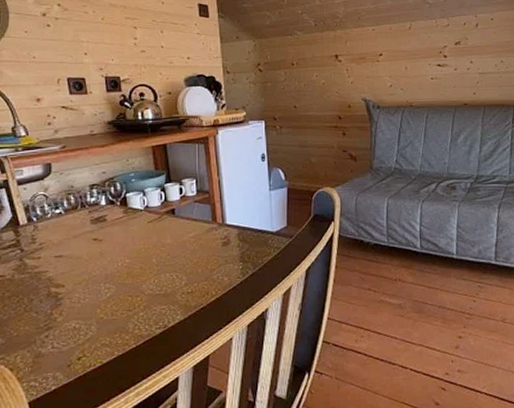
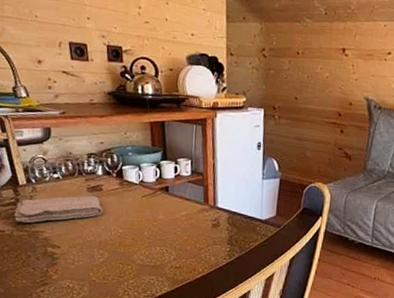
washcloth: none [15,228,108,265] -> present [14,196,103,223]

